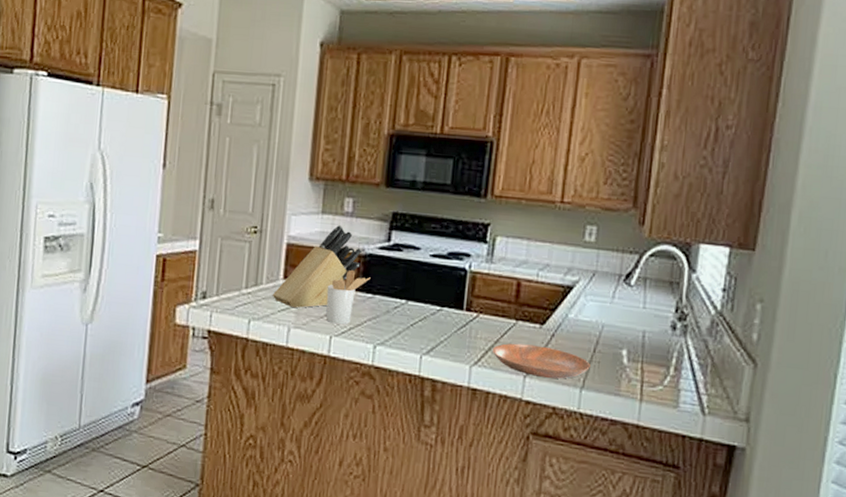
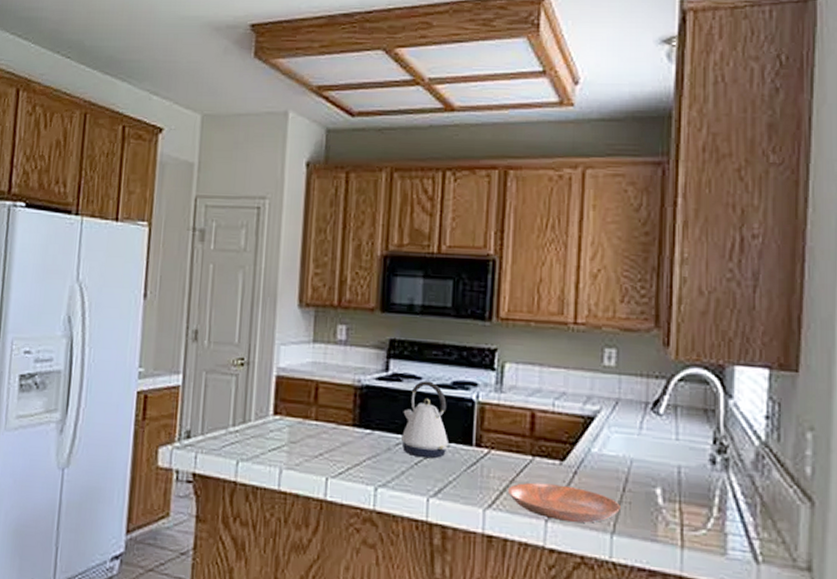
knife block: present [272,225,363,309] -> none [261,355,359,447]
utensil holder: present [325,269,371,325] -> none [320,403,368,465]
kettle: none [400,251,443,321] -> present [401,381,449,459]

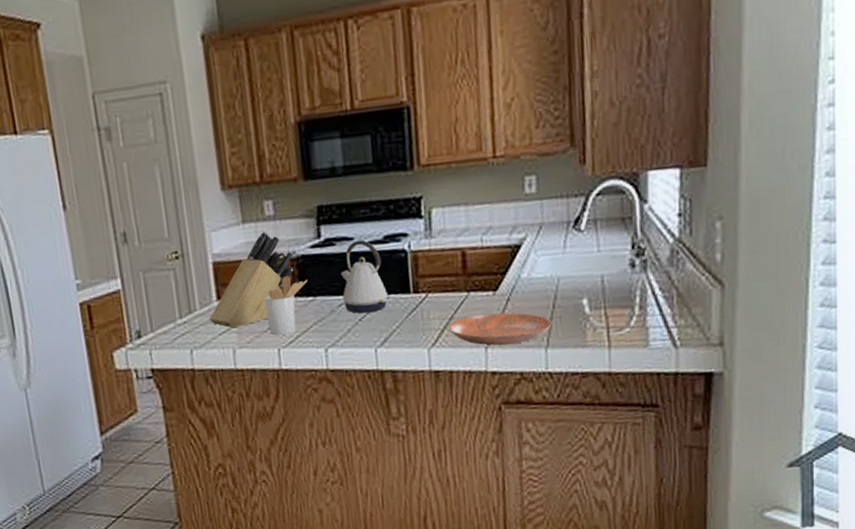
knife block: none [261,355,359,447] -> present [209,232,294,329]
utensil holder: none [320,403,368,465] -> present [264,275,308,336]

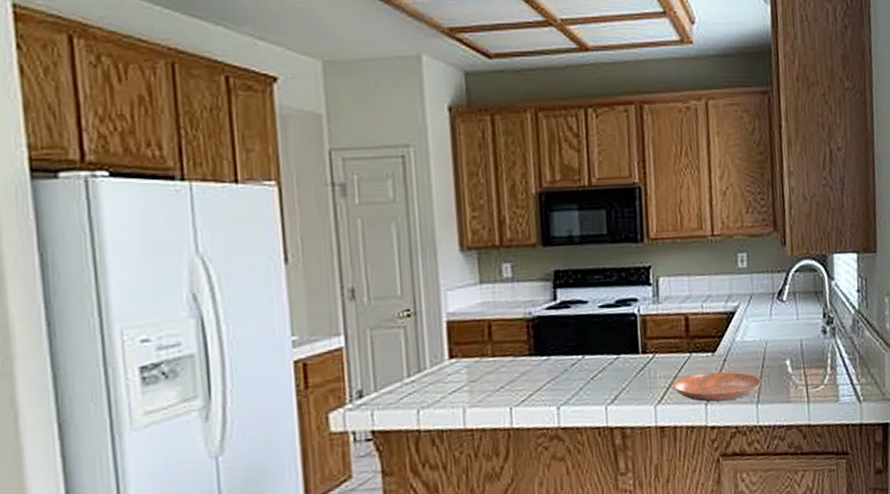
knife block: present [209,232,294,329] -> none [439,293,530,388]
utensil holder: present [264,275,308,336] -> none [498,335,543,394]
kettle: present [341,240,389,314] -> none [574,303,619,373]

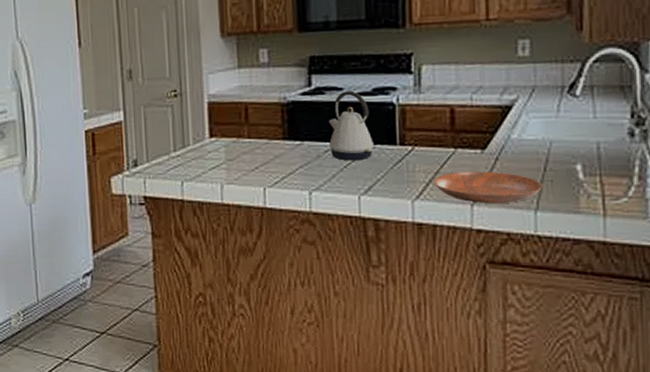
kettle: none [574,303,619,373] -> present [328,91,375,161]

